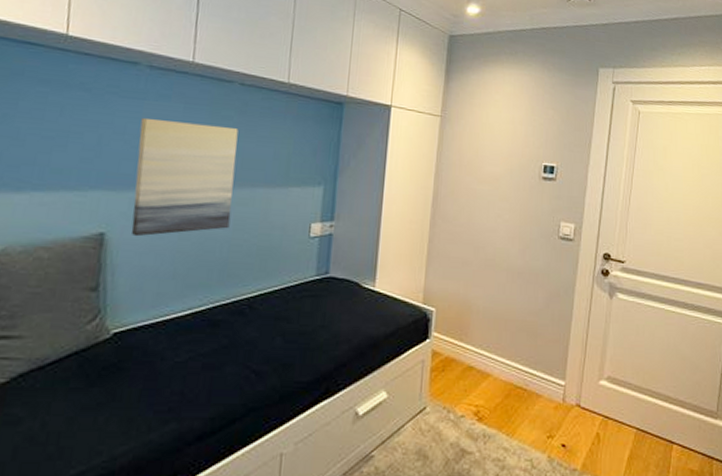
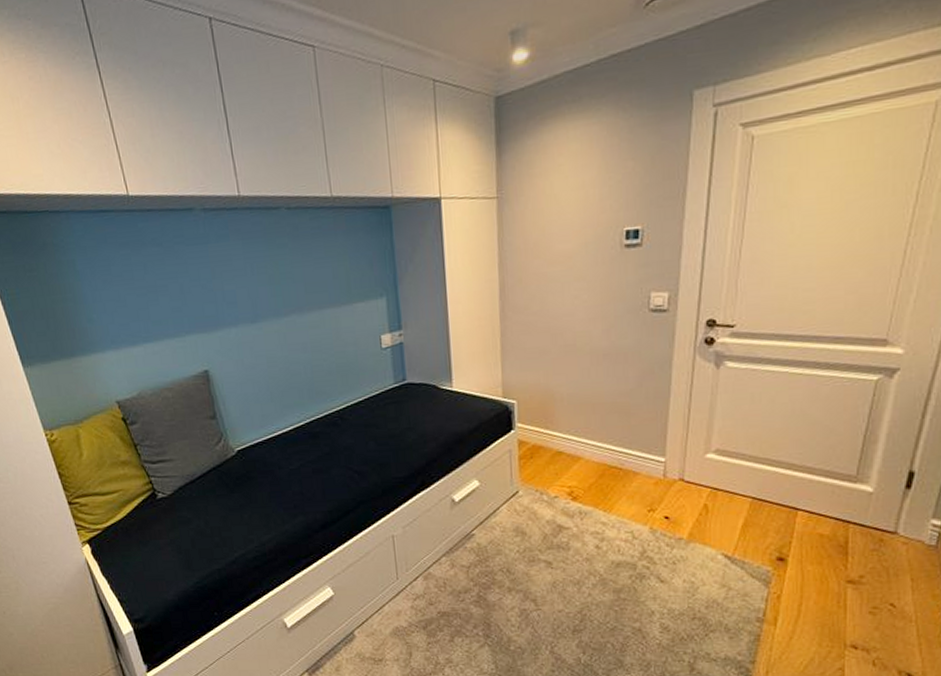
wall art: present [131,118,239,237] -> none [210,255,308,370]

